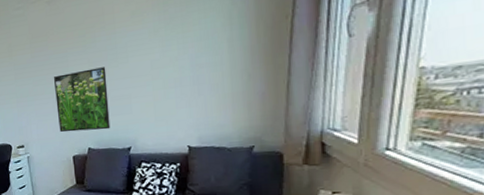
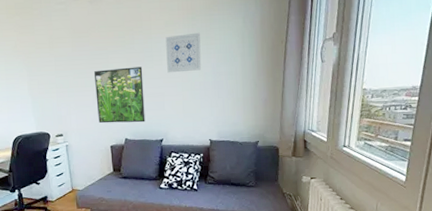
wall art: none [132,19,177,71] -> present [165,32,202,73]

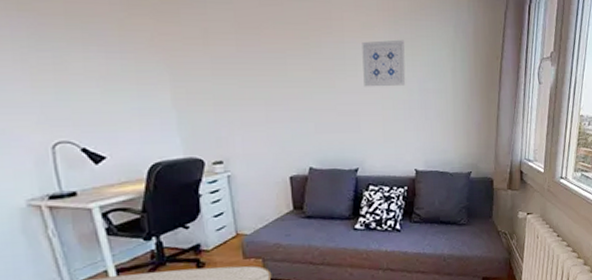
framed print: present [93,67,145,124] -> none [266,77,336,148]

